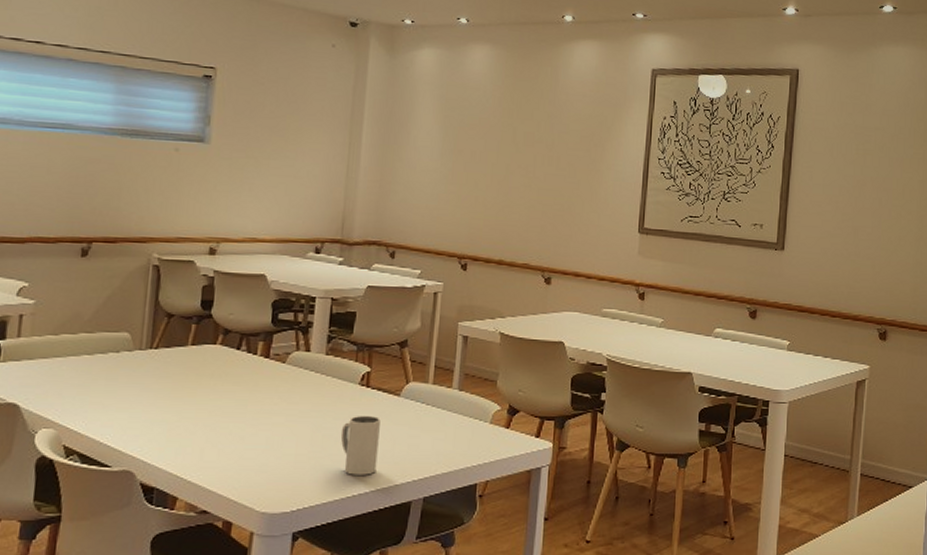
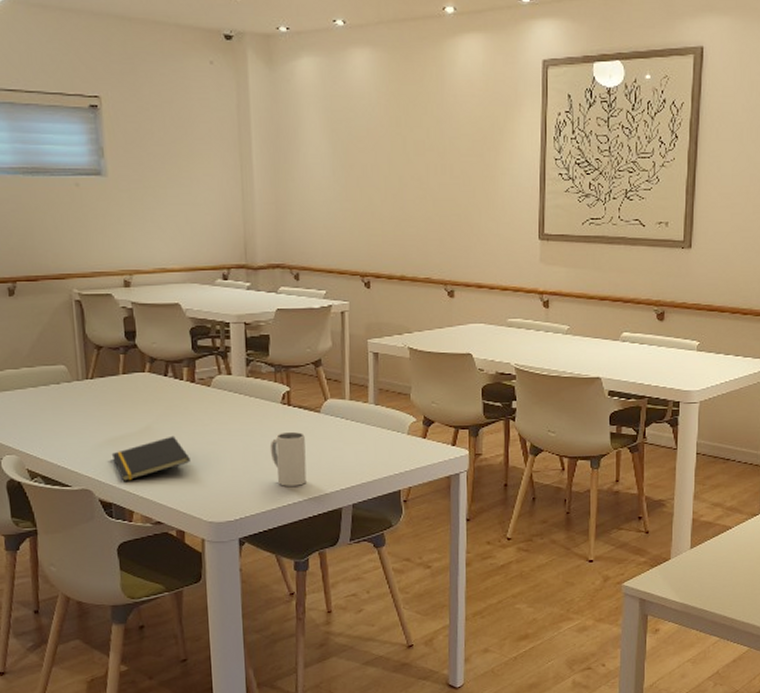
notepad: none [163,414,251,463] -> present [111,436,190,481]

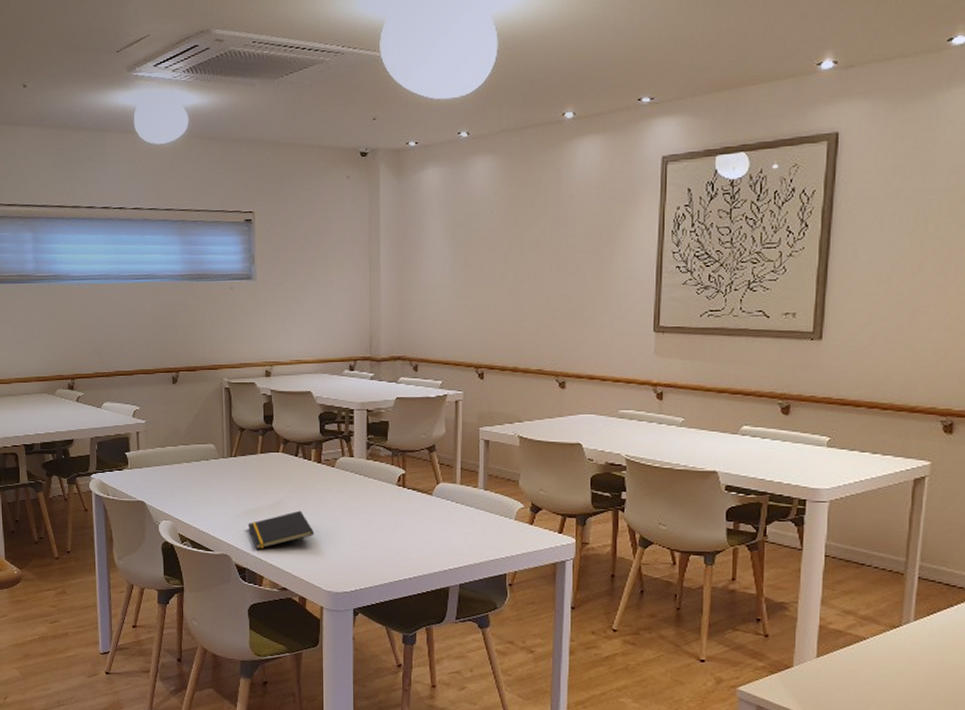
mug: present [269,431,307,486] -> none [385,511,417,563]

